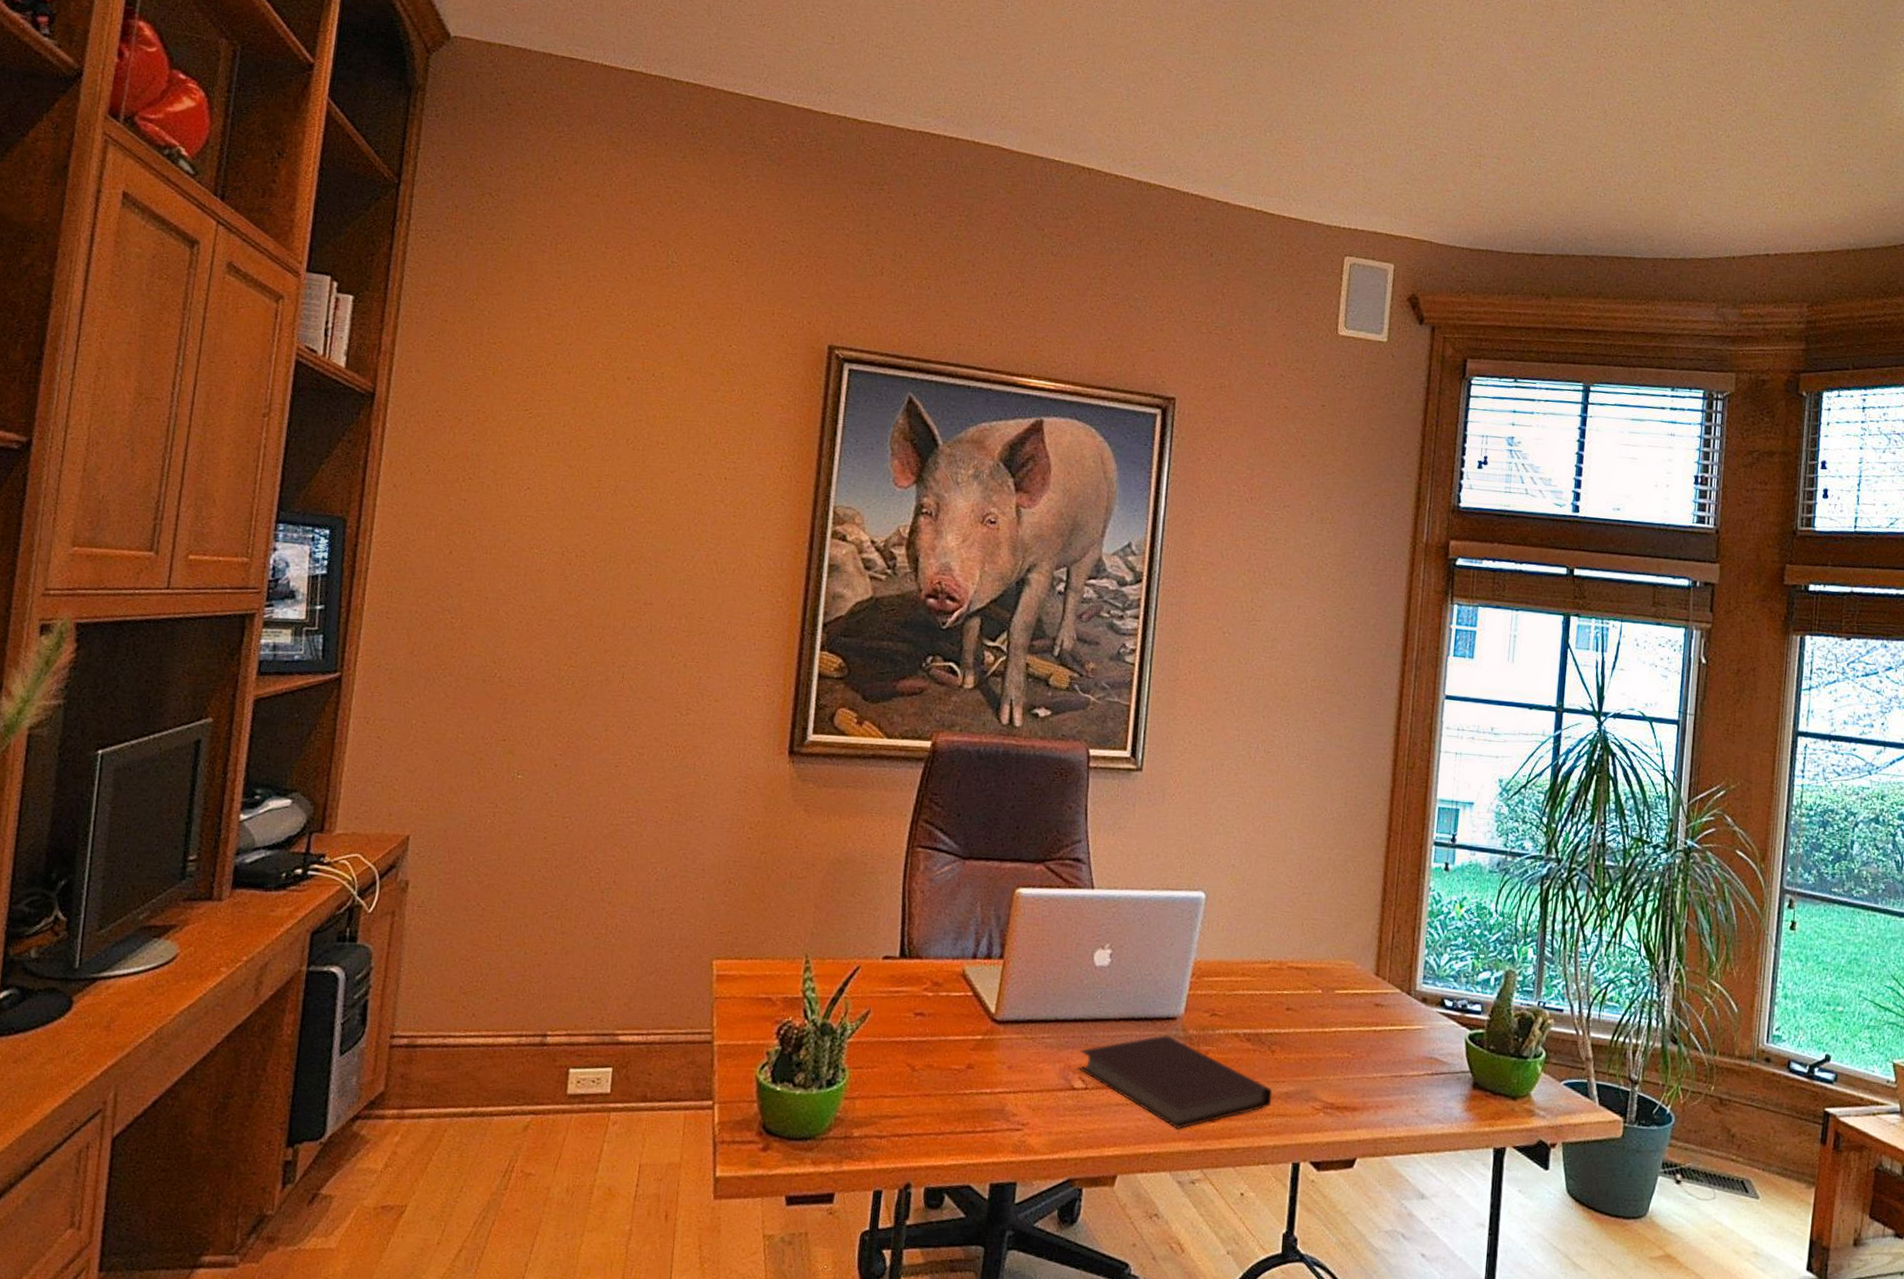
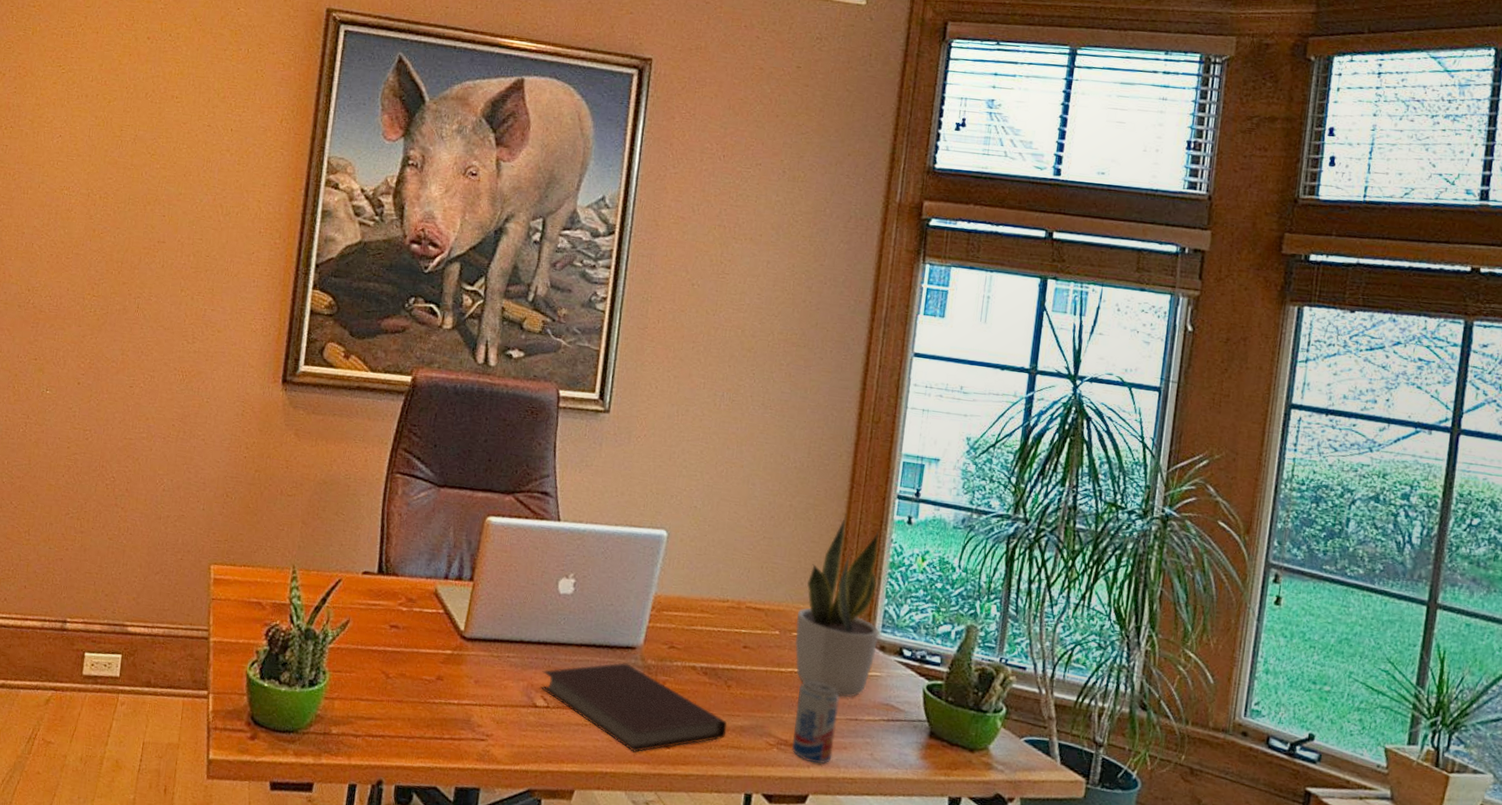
potted plant: none [1337,863,1421,1054] -> present [794,513,880,697]
beverage can: none [1338,1038,1384,1125] -> present [792,679,839,764]

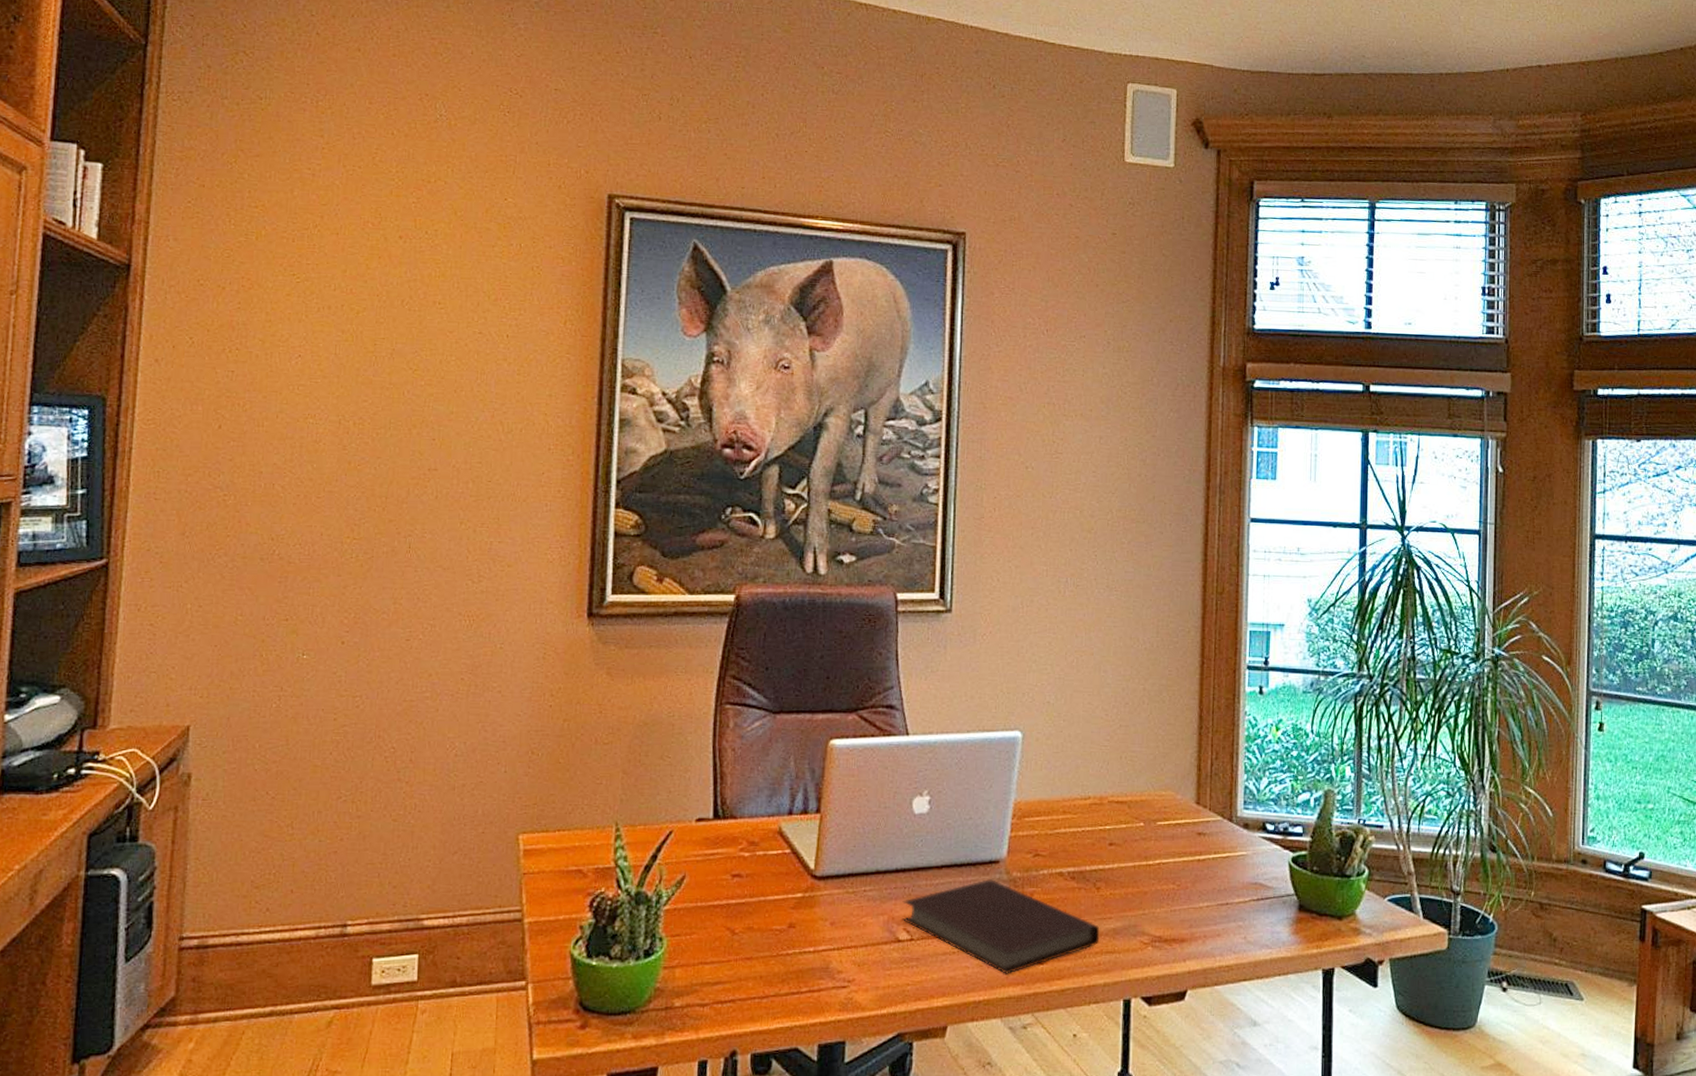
beverage can: present [792,679,839,764] -> none [1167,869,1209,956]
potted plant: present [794,513,880,697] -> none [1159,690,1242,882]

